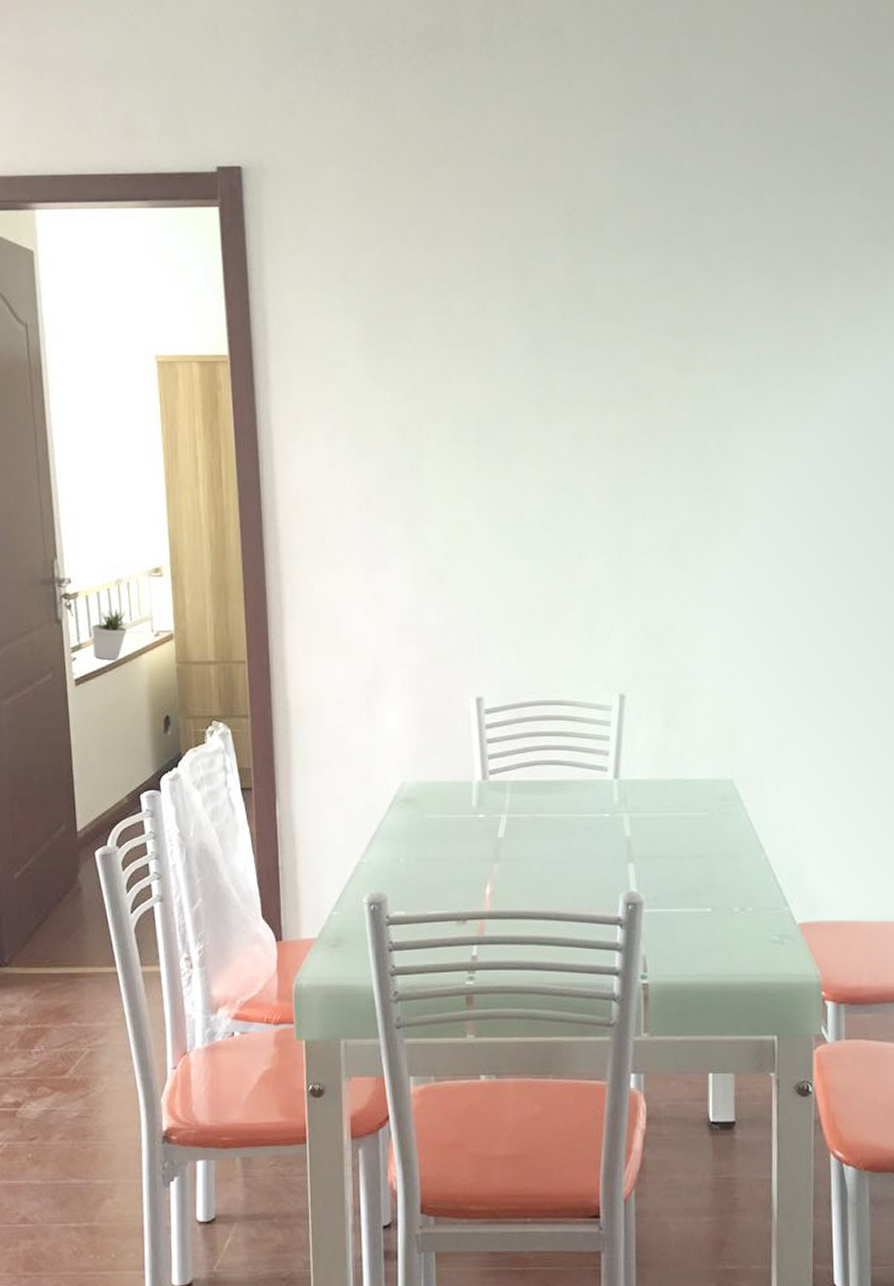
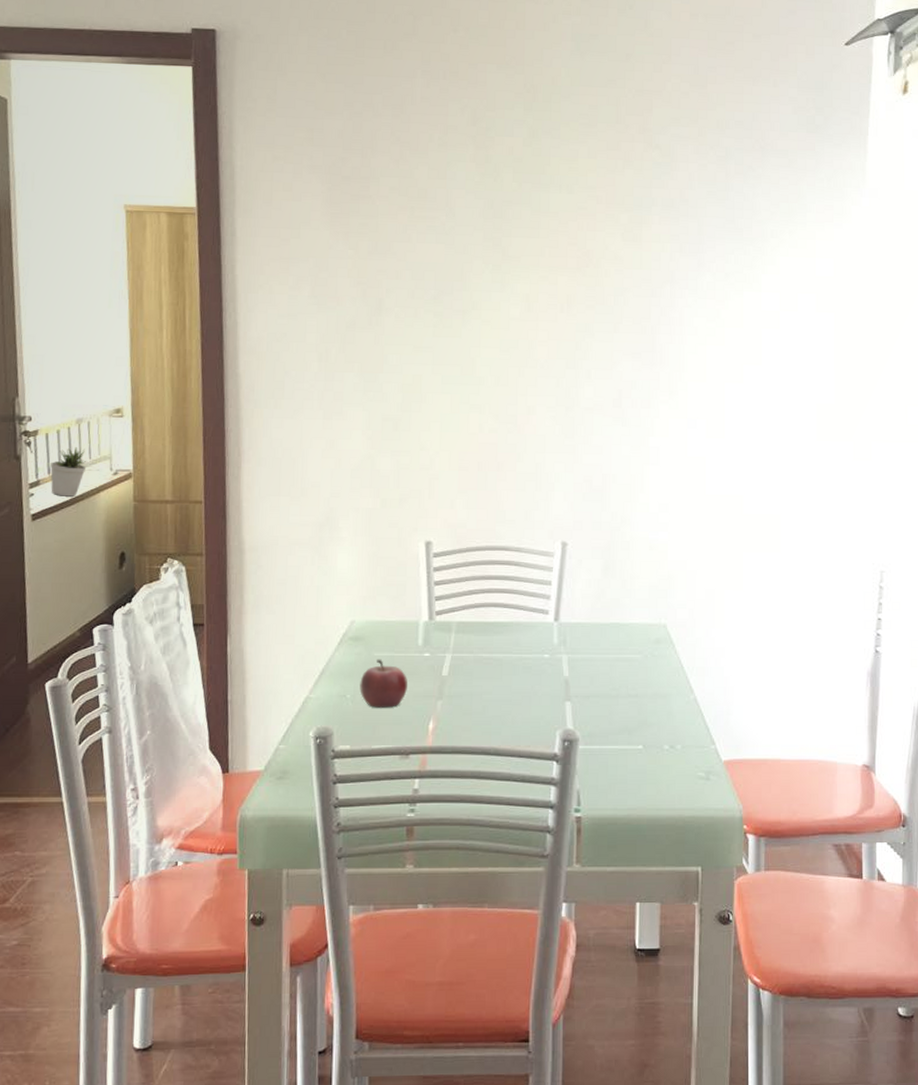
fruit: none [413,821,462,872] -> present [360,659,407,708]

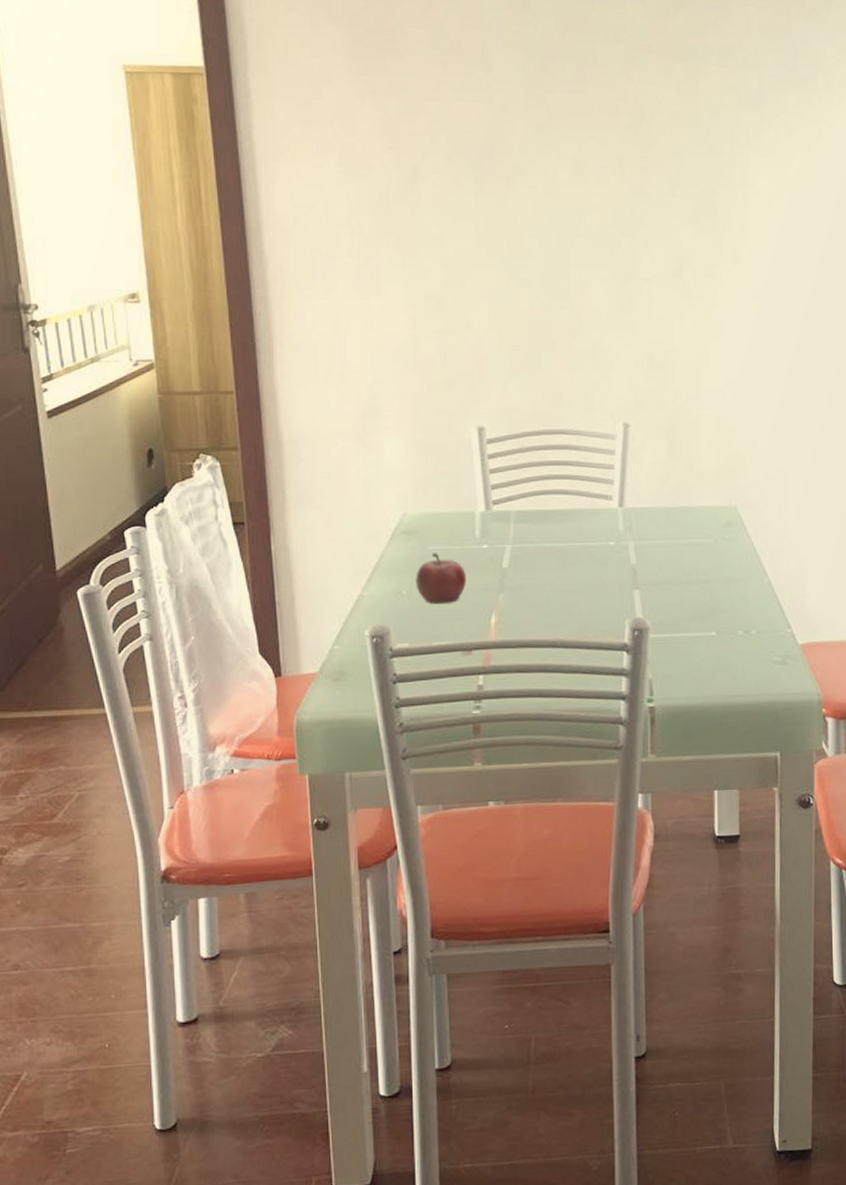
potted plant: present [50,447,87,497] -> none [63,337,103,391]

